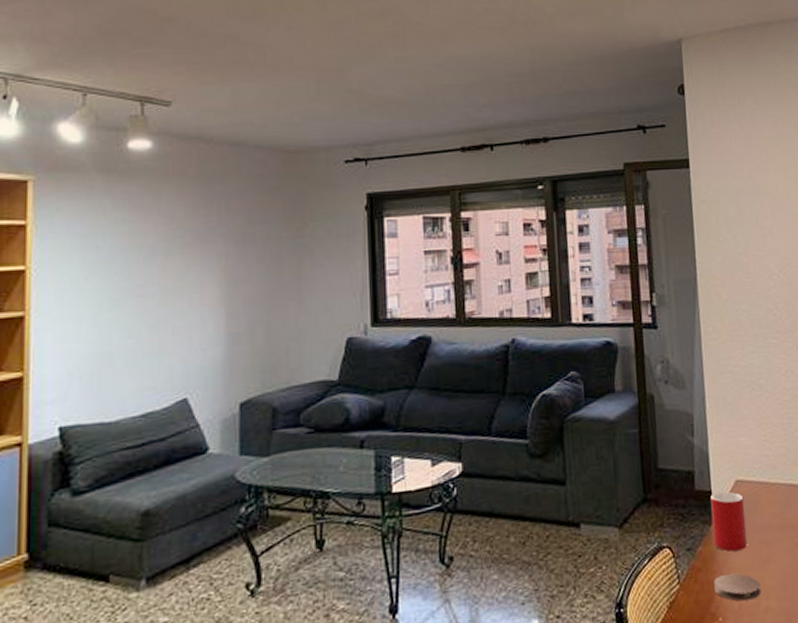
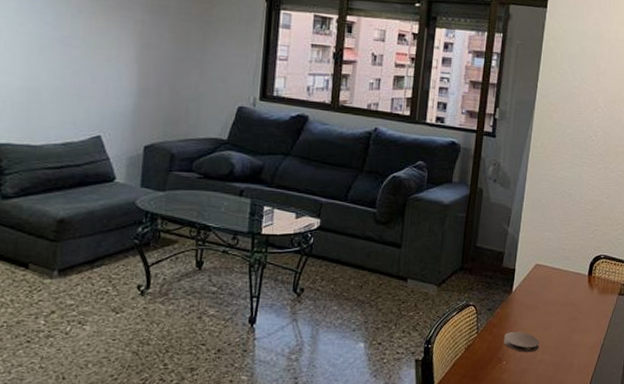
cup: present [710,491,748,552] -> none [509,271,540,316]

